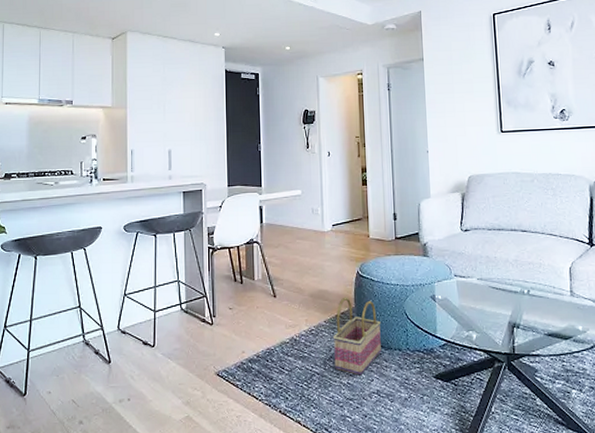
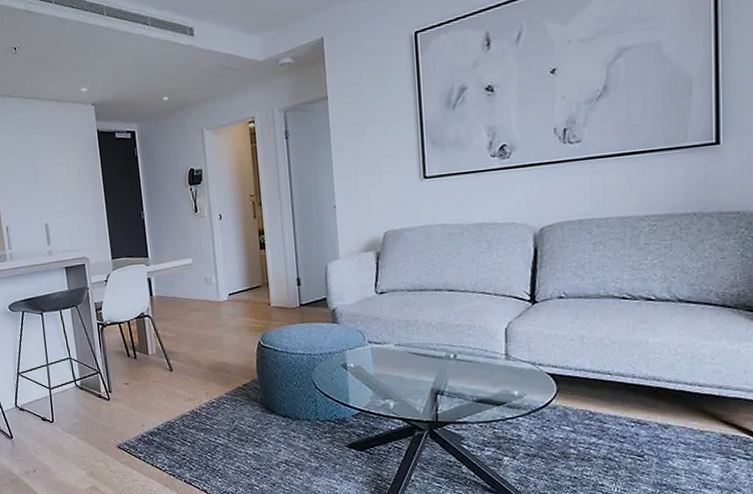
basket: present [332,297,381,376] -> none [235,368,289,446]

